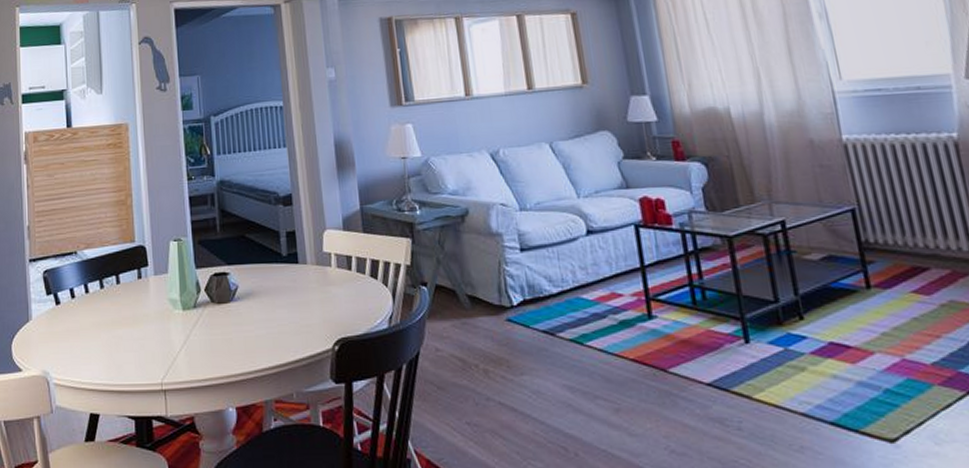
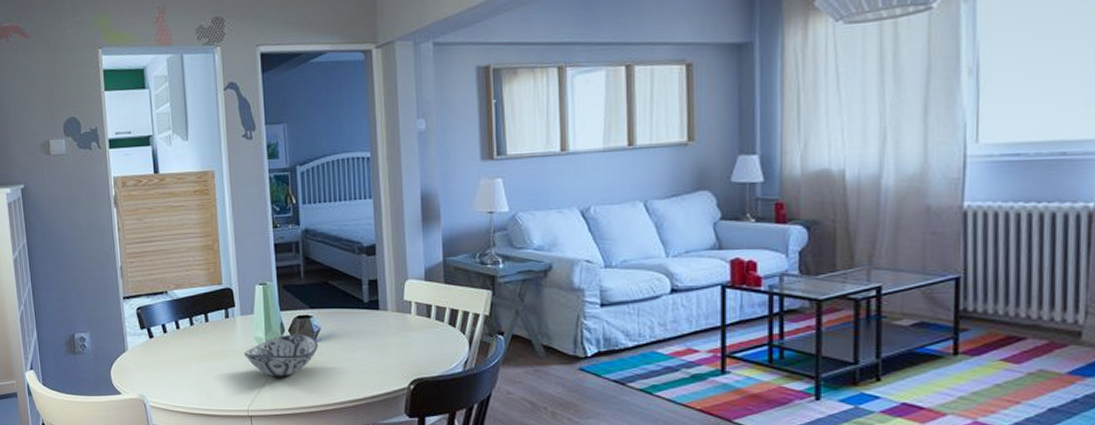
decorative bowl: none [157,293,236,343] -> present [243,334,318,377]

